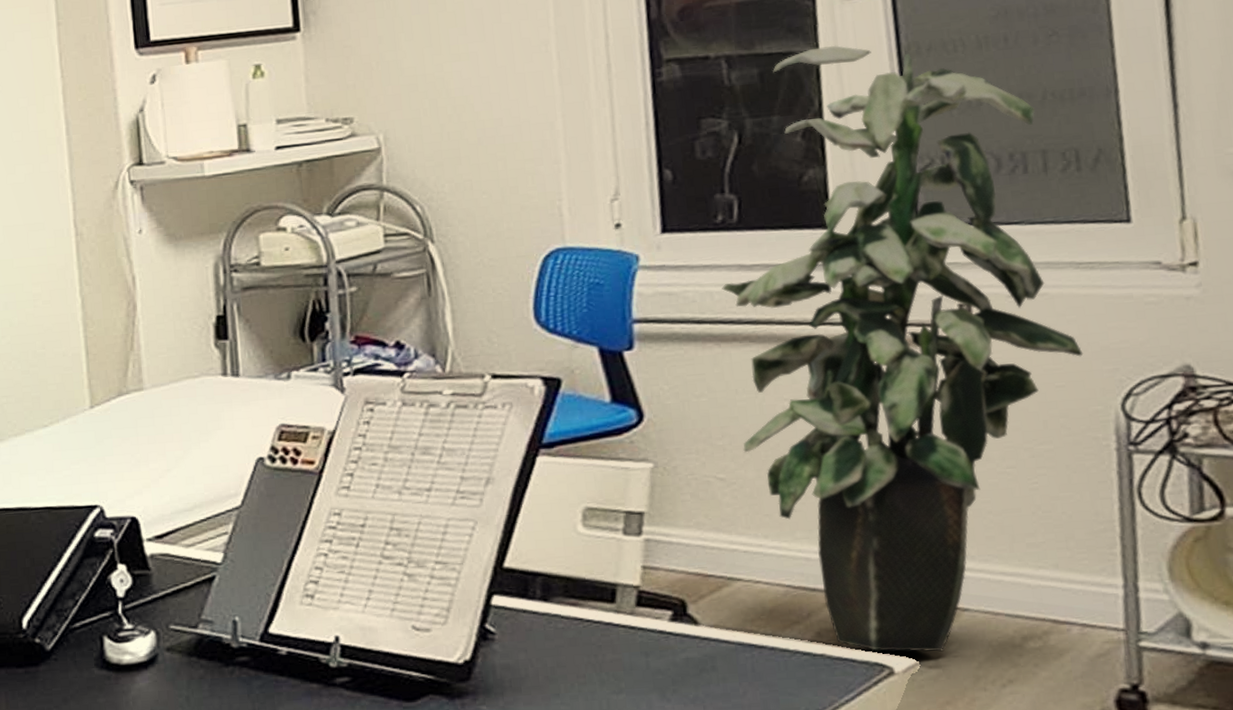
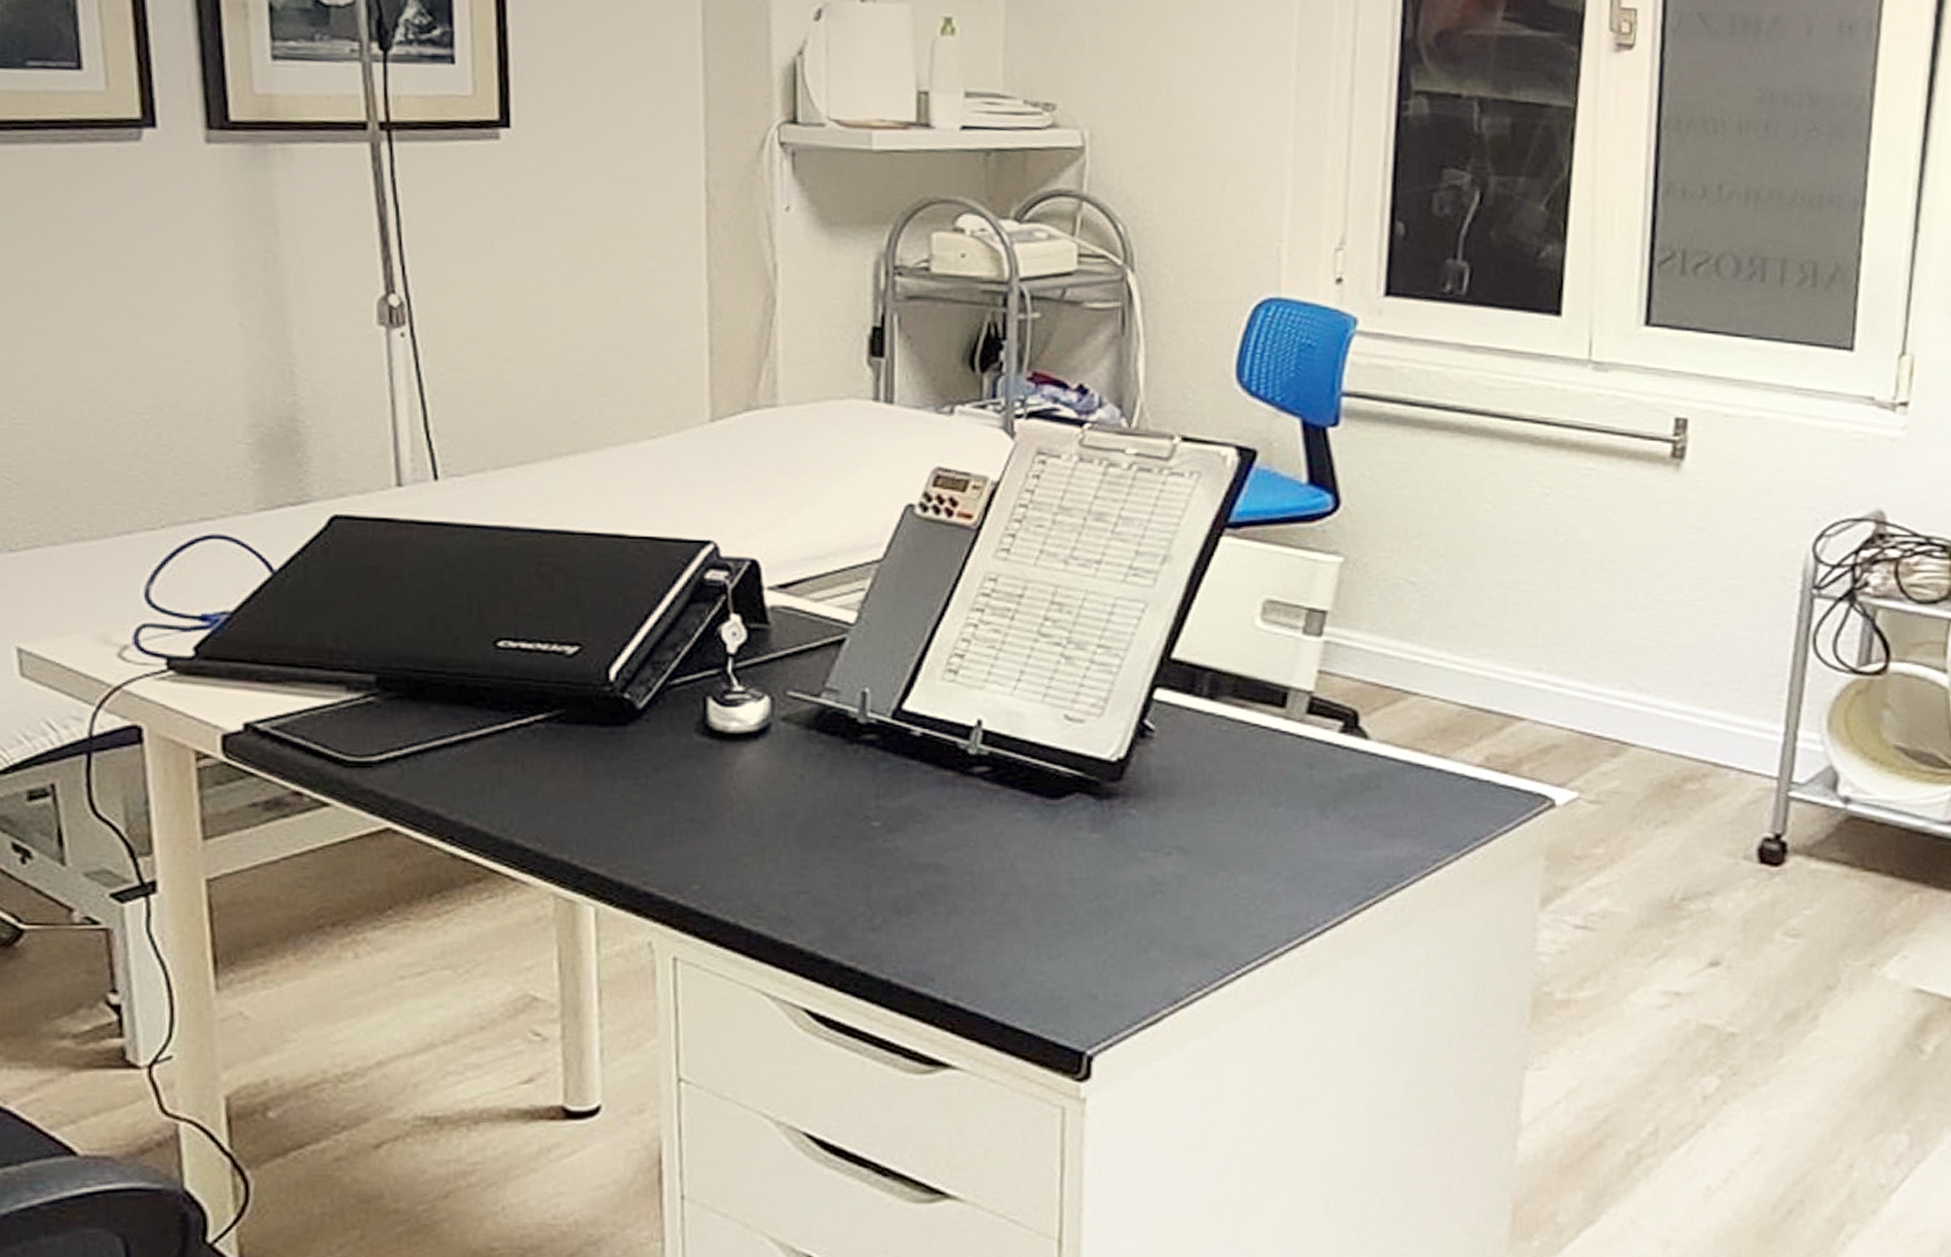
indoor plant: present [722,45,1084,652] -> none [1438,104,1786,787]

